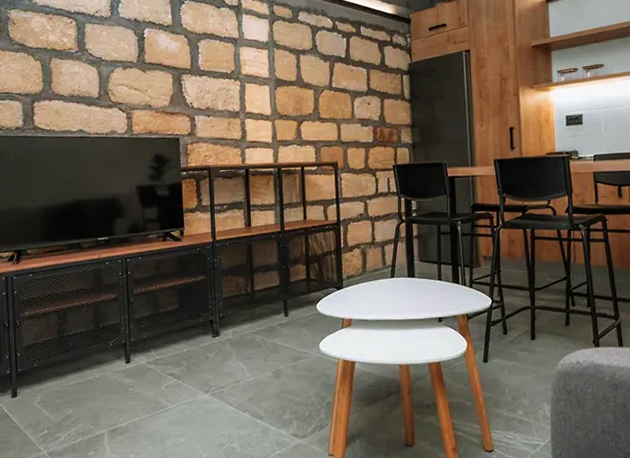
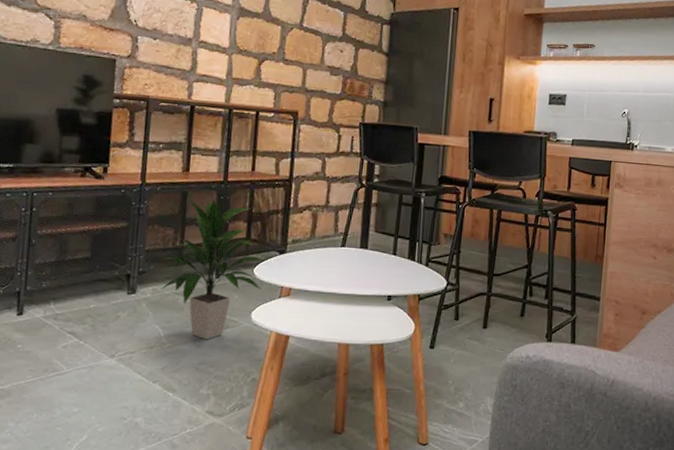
indoor plant: none [239,247,326,372] -> present [161,198,266,340]

